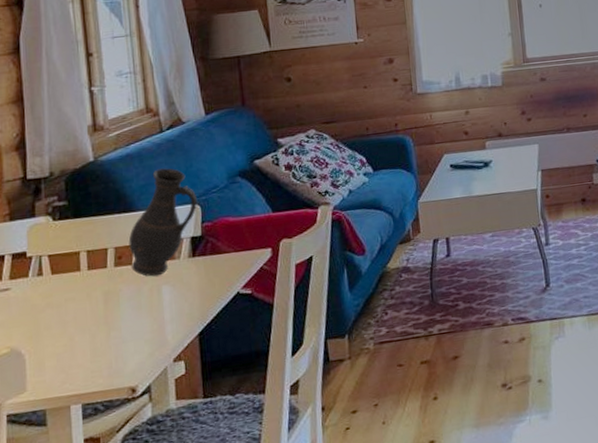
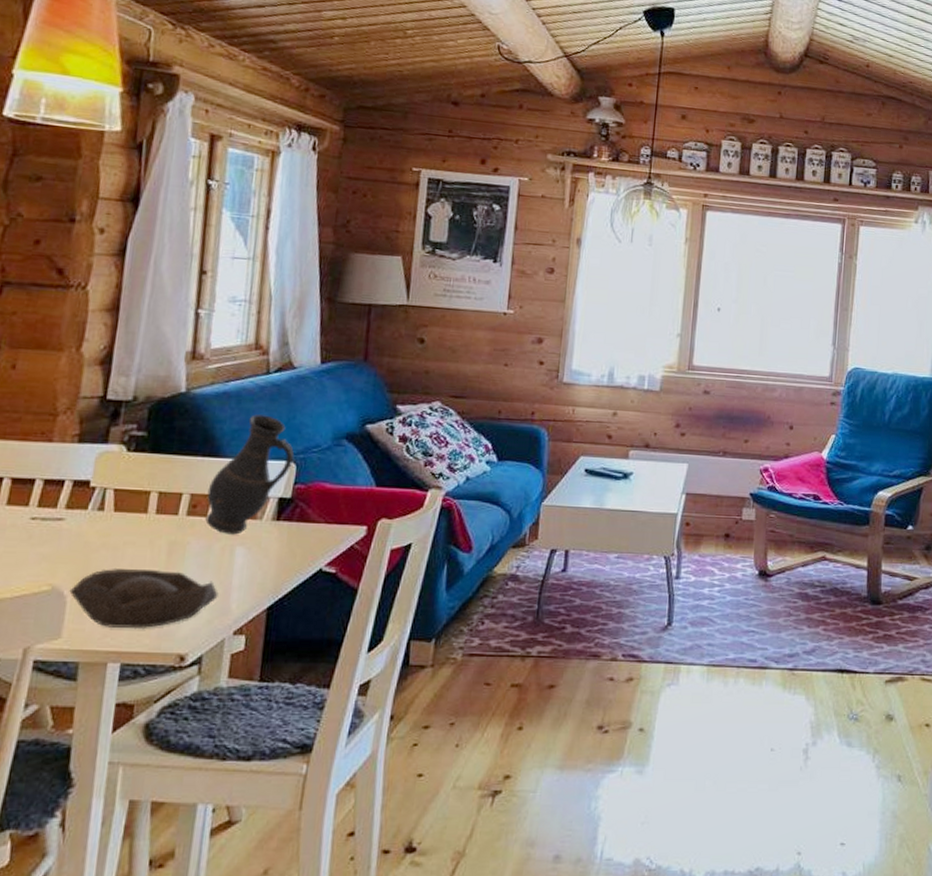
bowl: none [26,316,154,375] -> present [69,569,219,629]

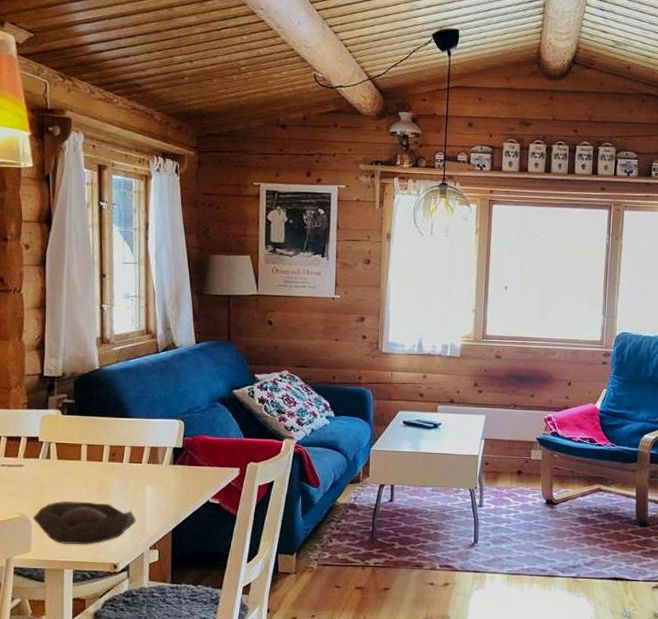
jug: present [205,414,295,535] -> none [121,384,182,476]

